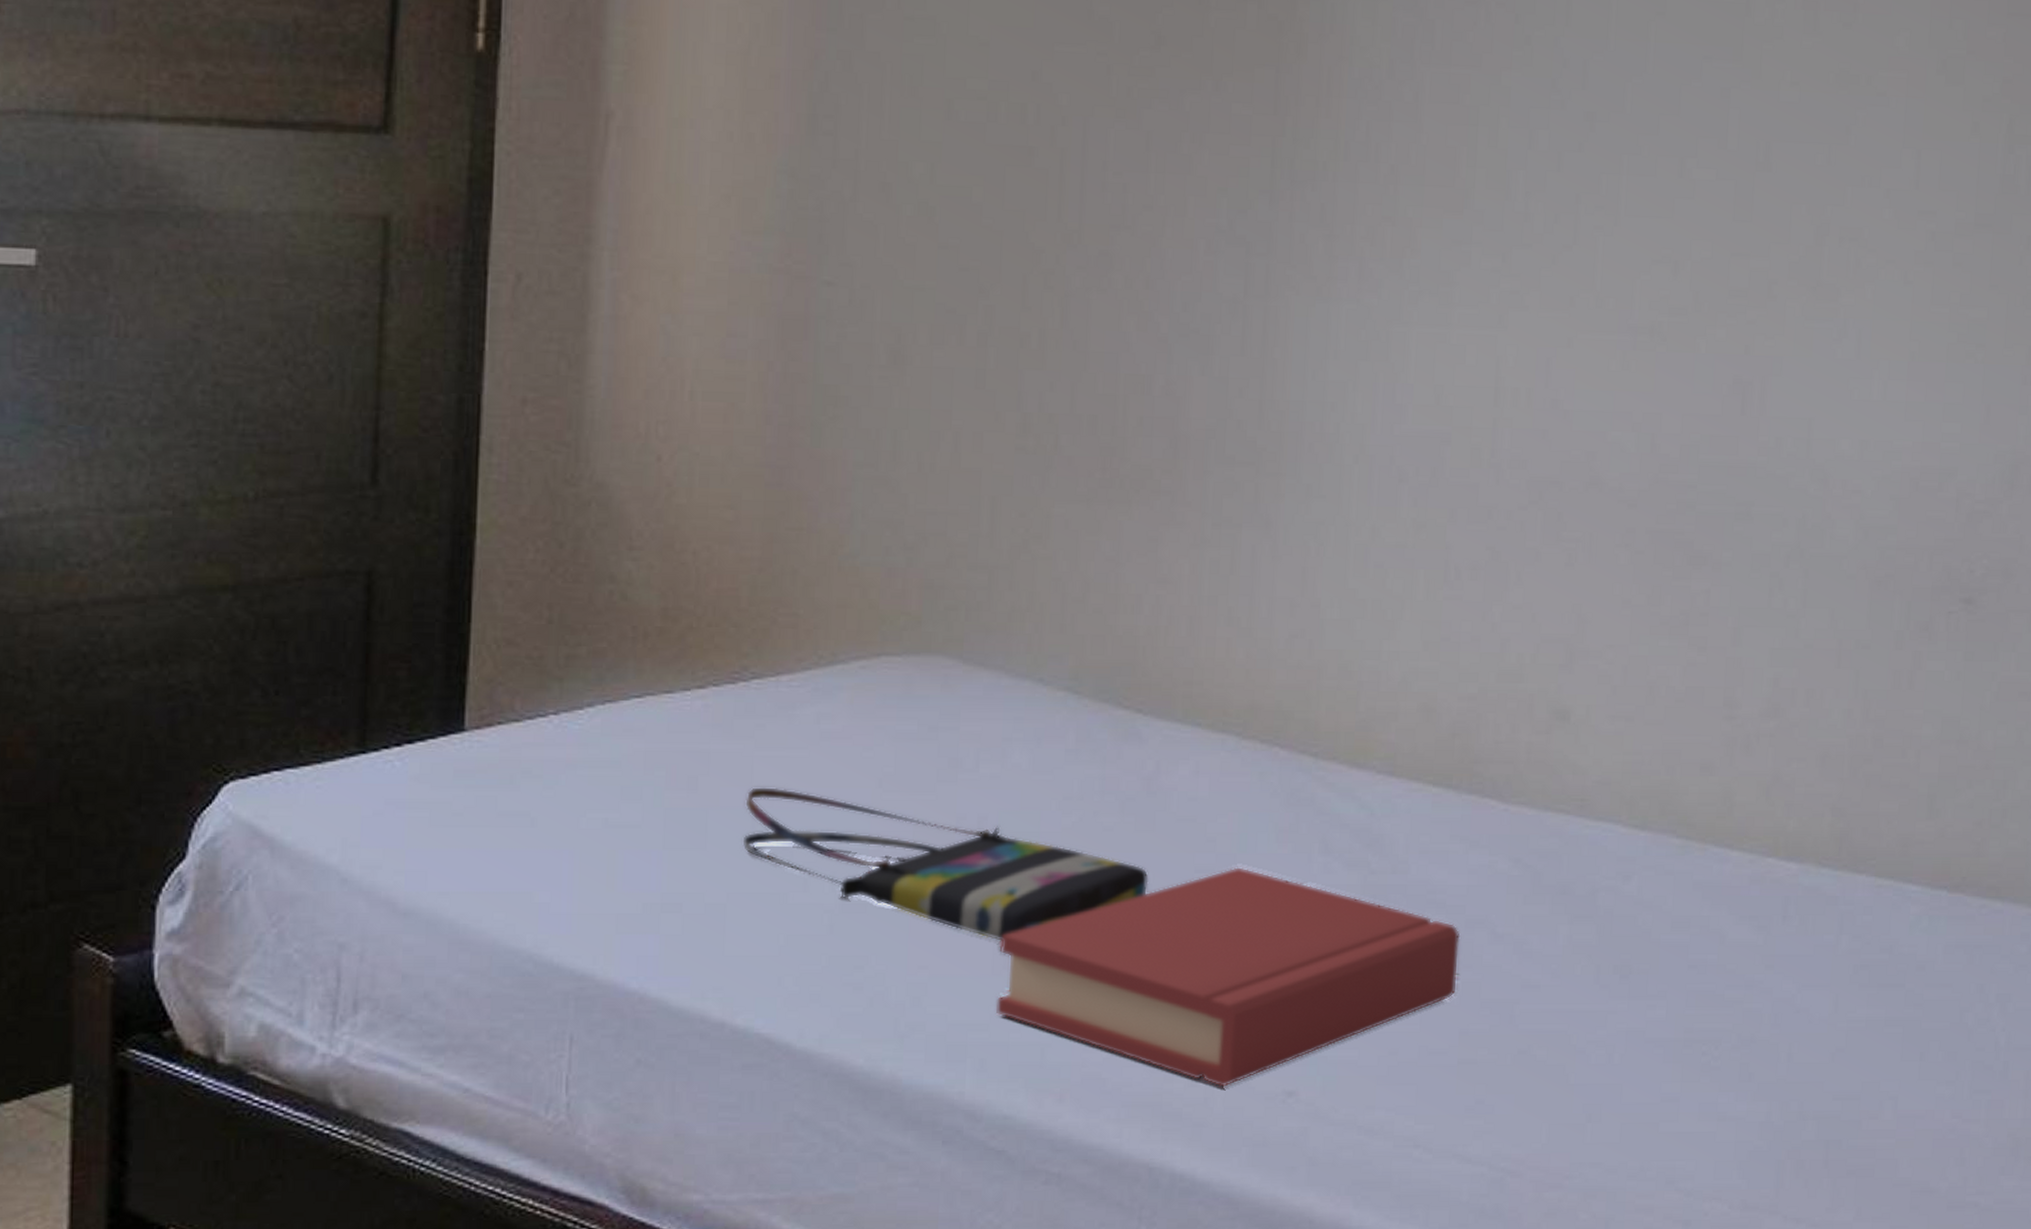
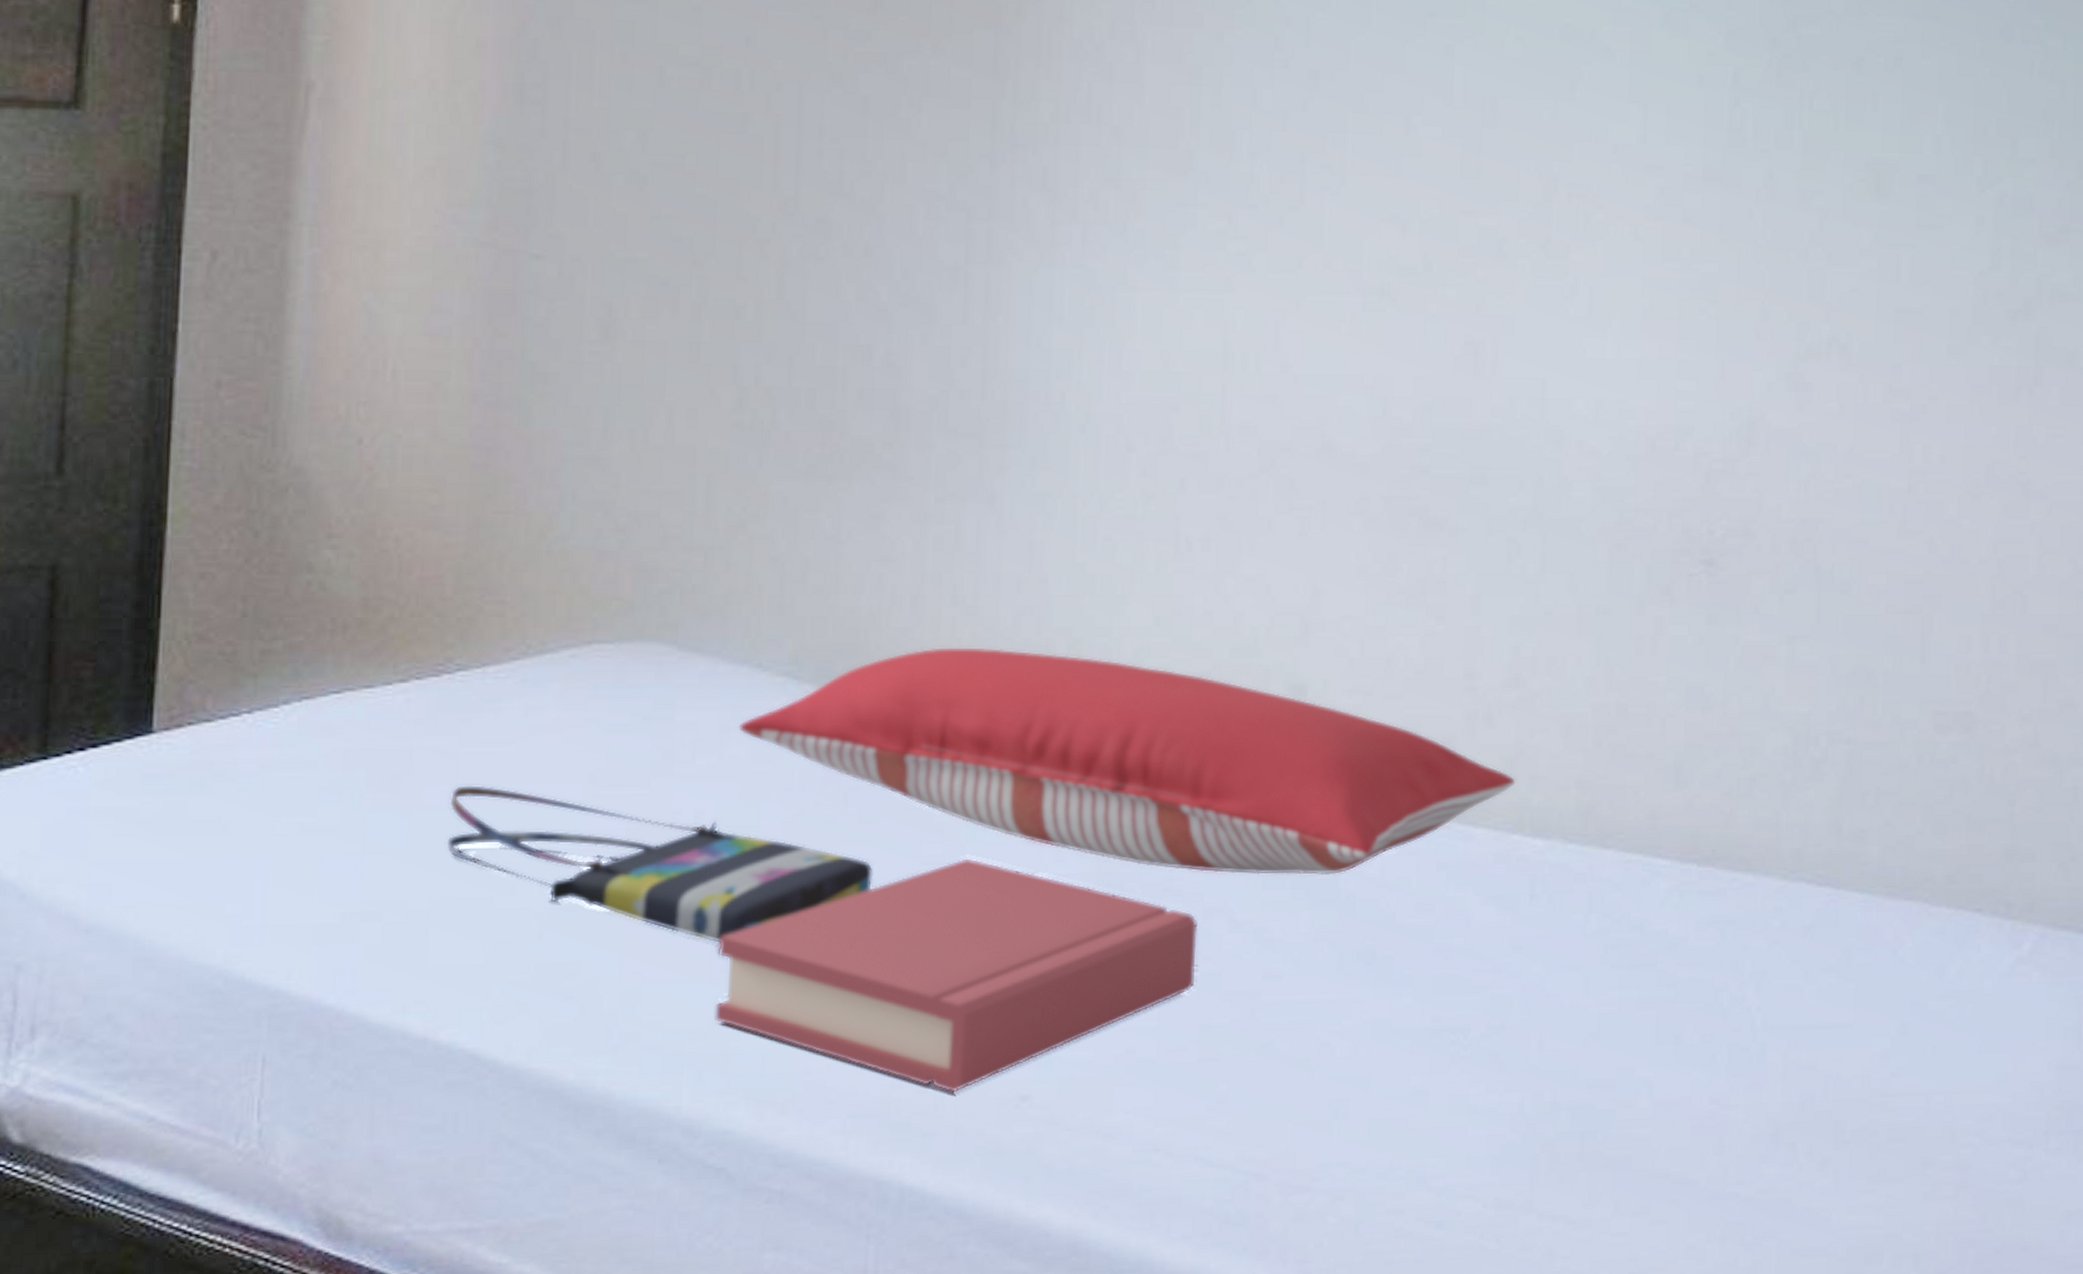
pillow: none [1020,665,1772,893] -> present [738,646,1516,876]

